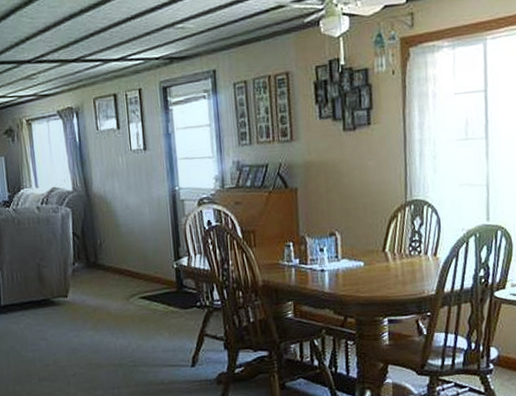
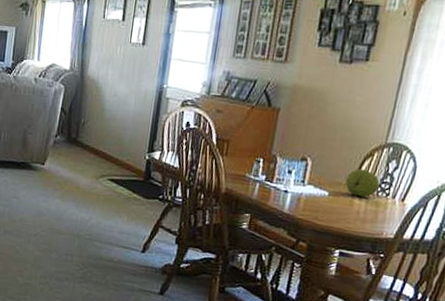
fruit: none [376,232,410,260] -> present [345,168,380,197]

